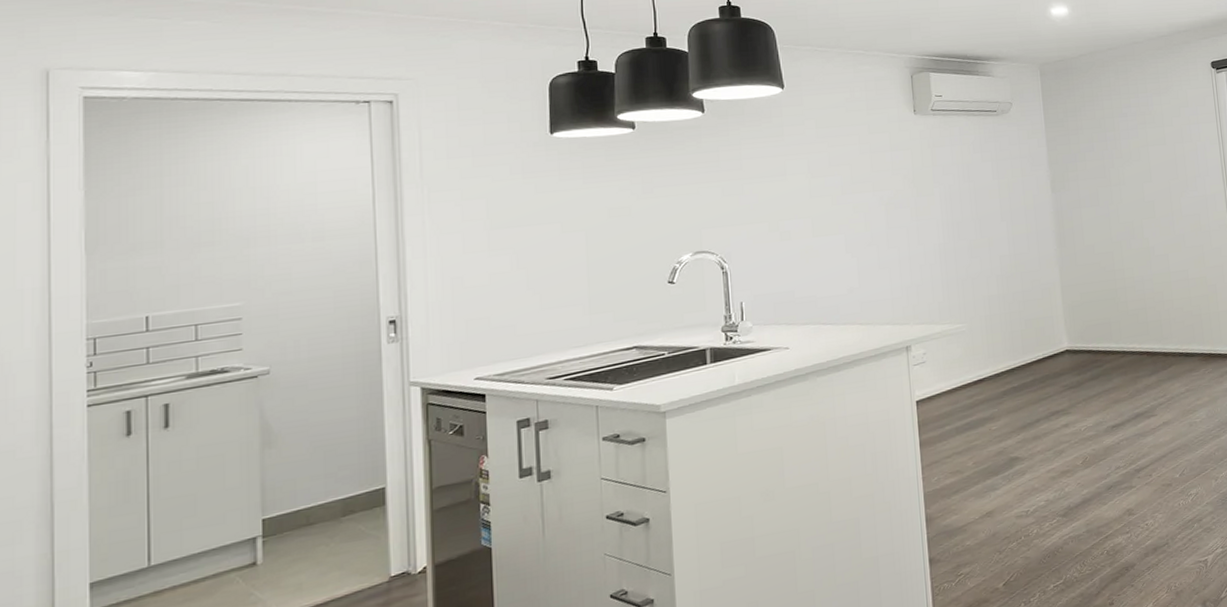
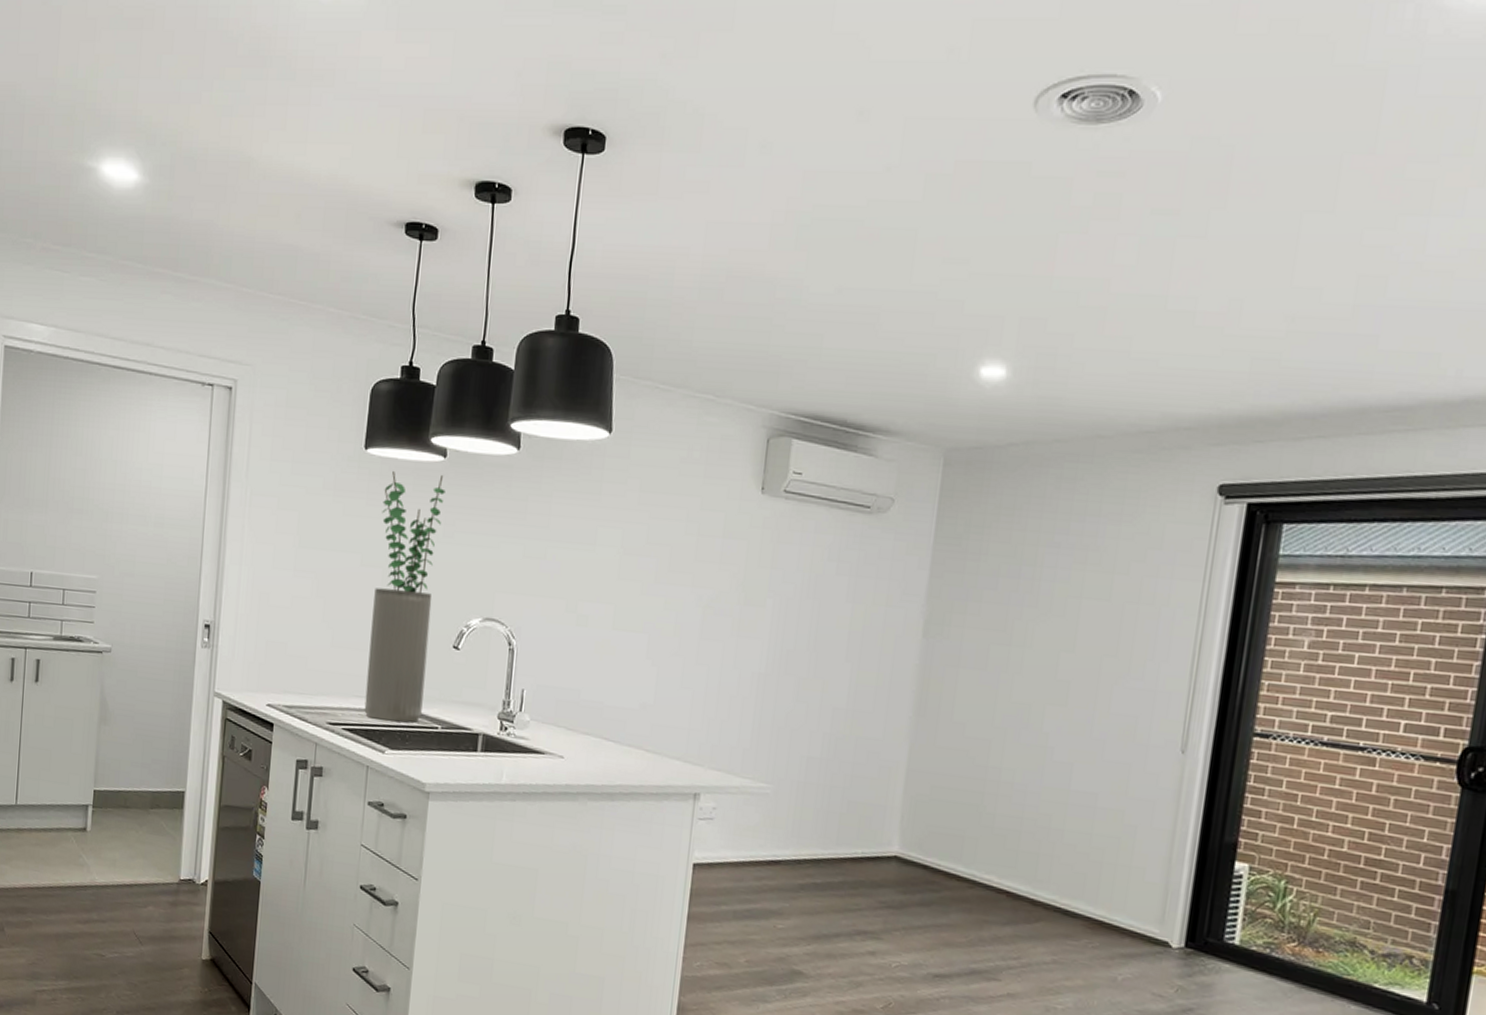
vase: none [576,143,646,363] -> present [364,472,445,723]

